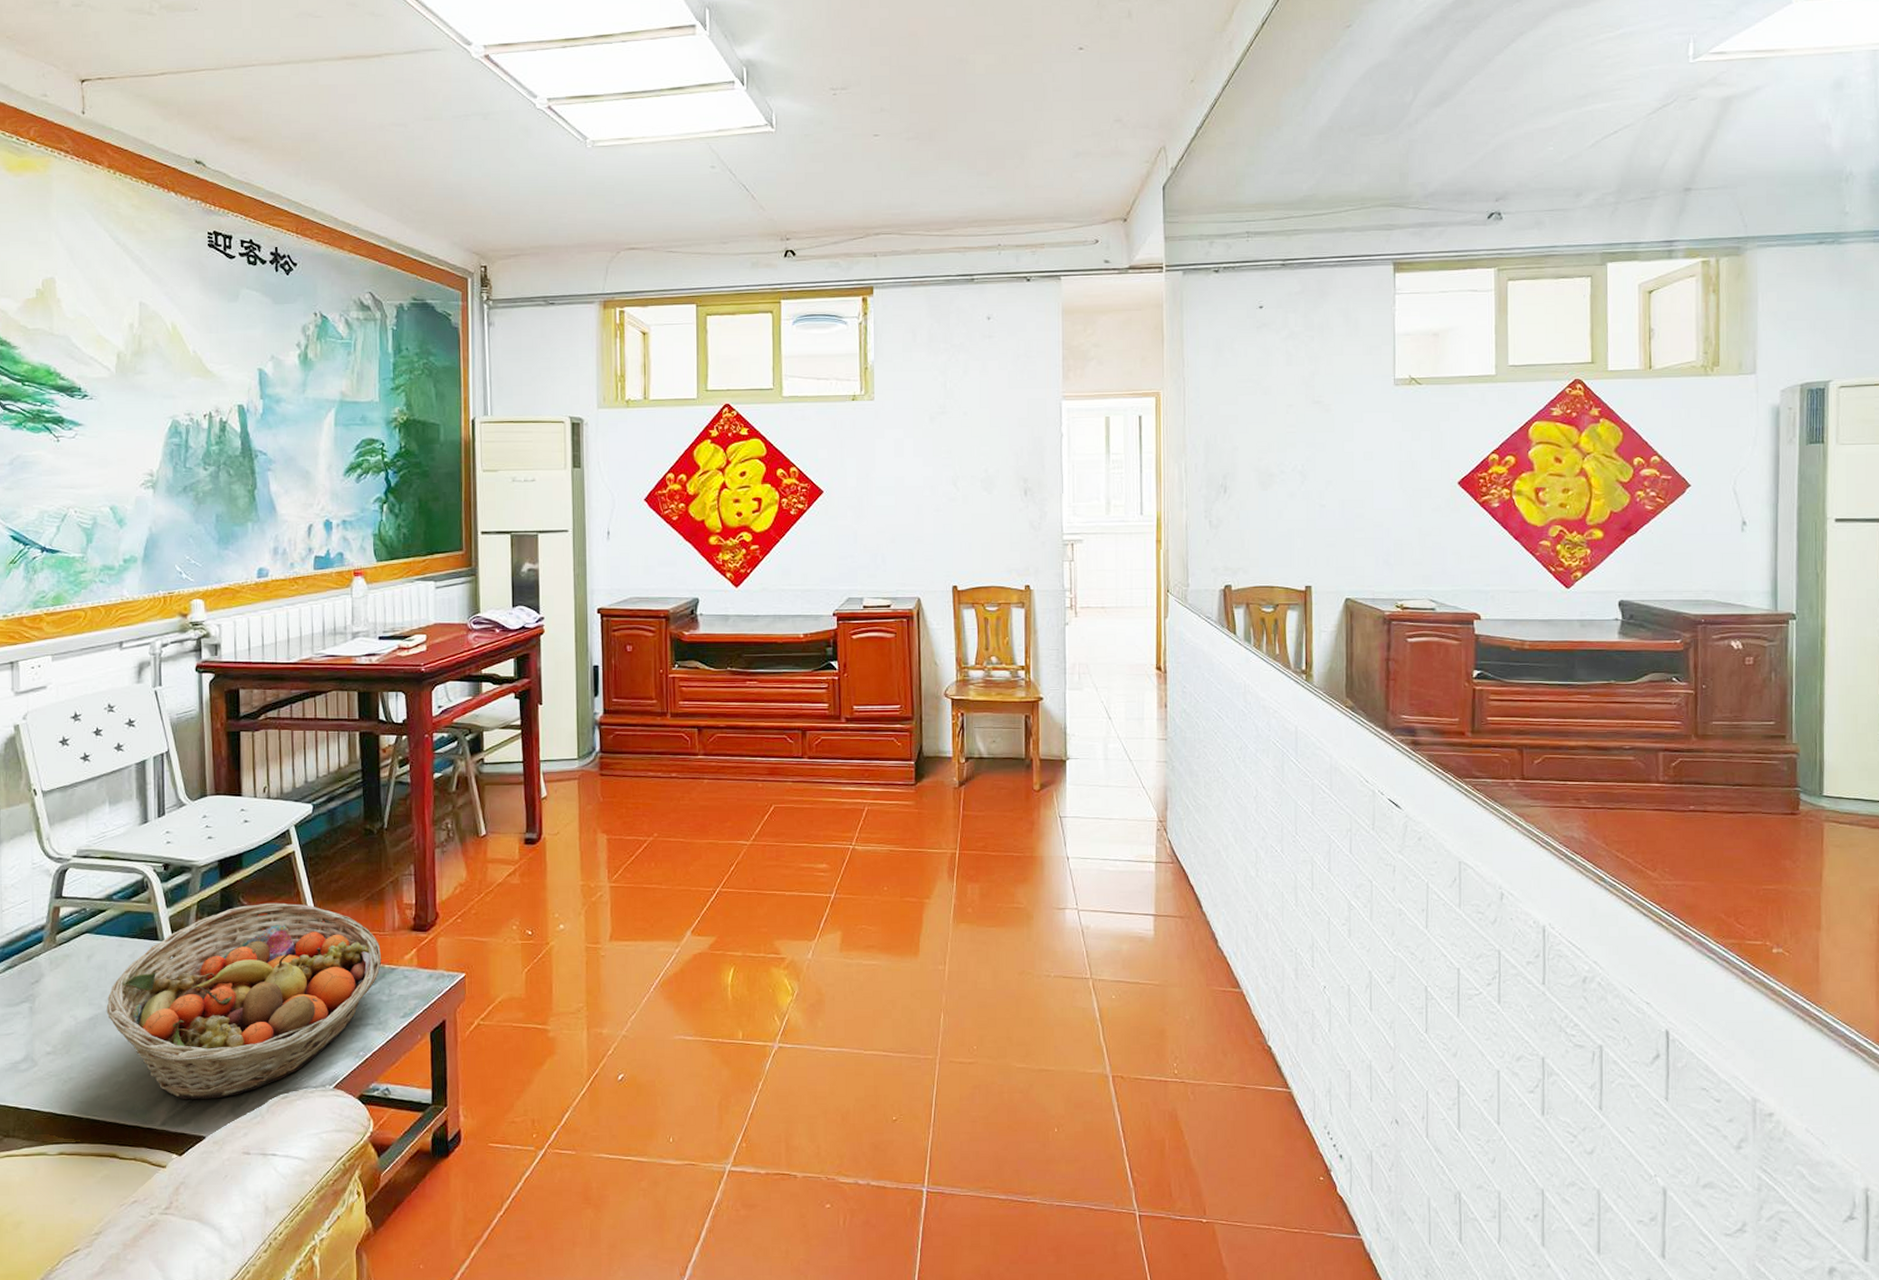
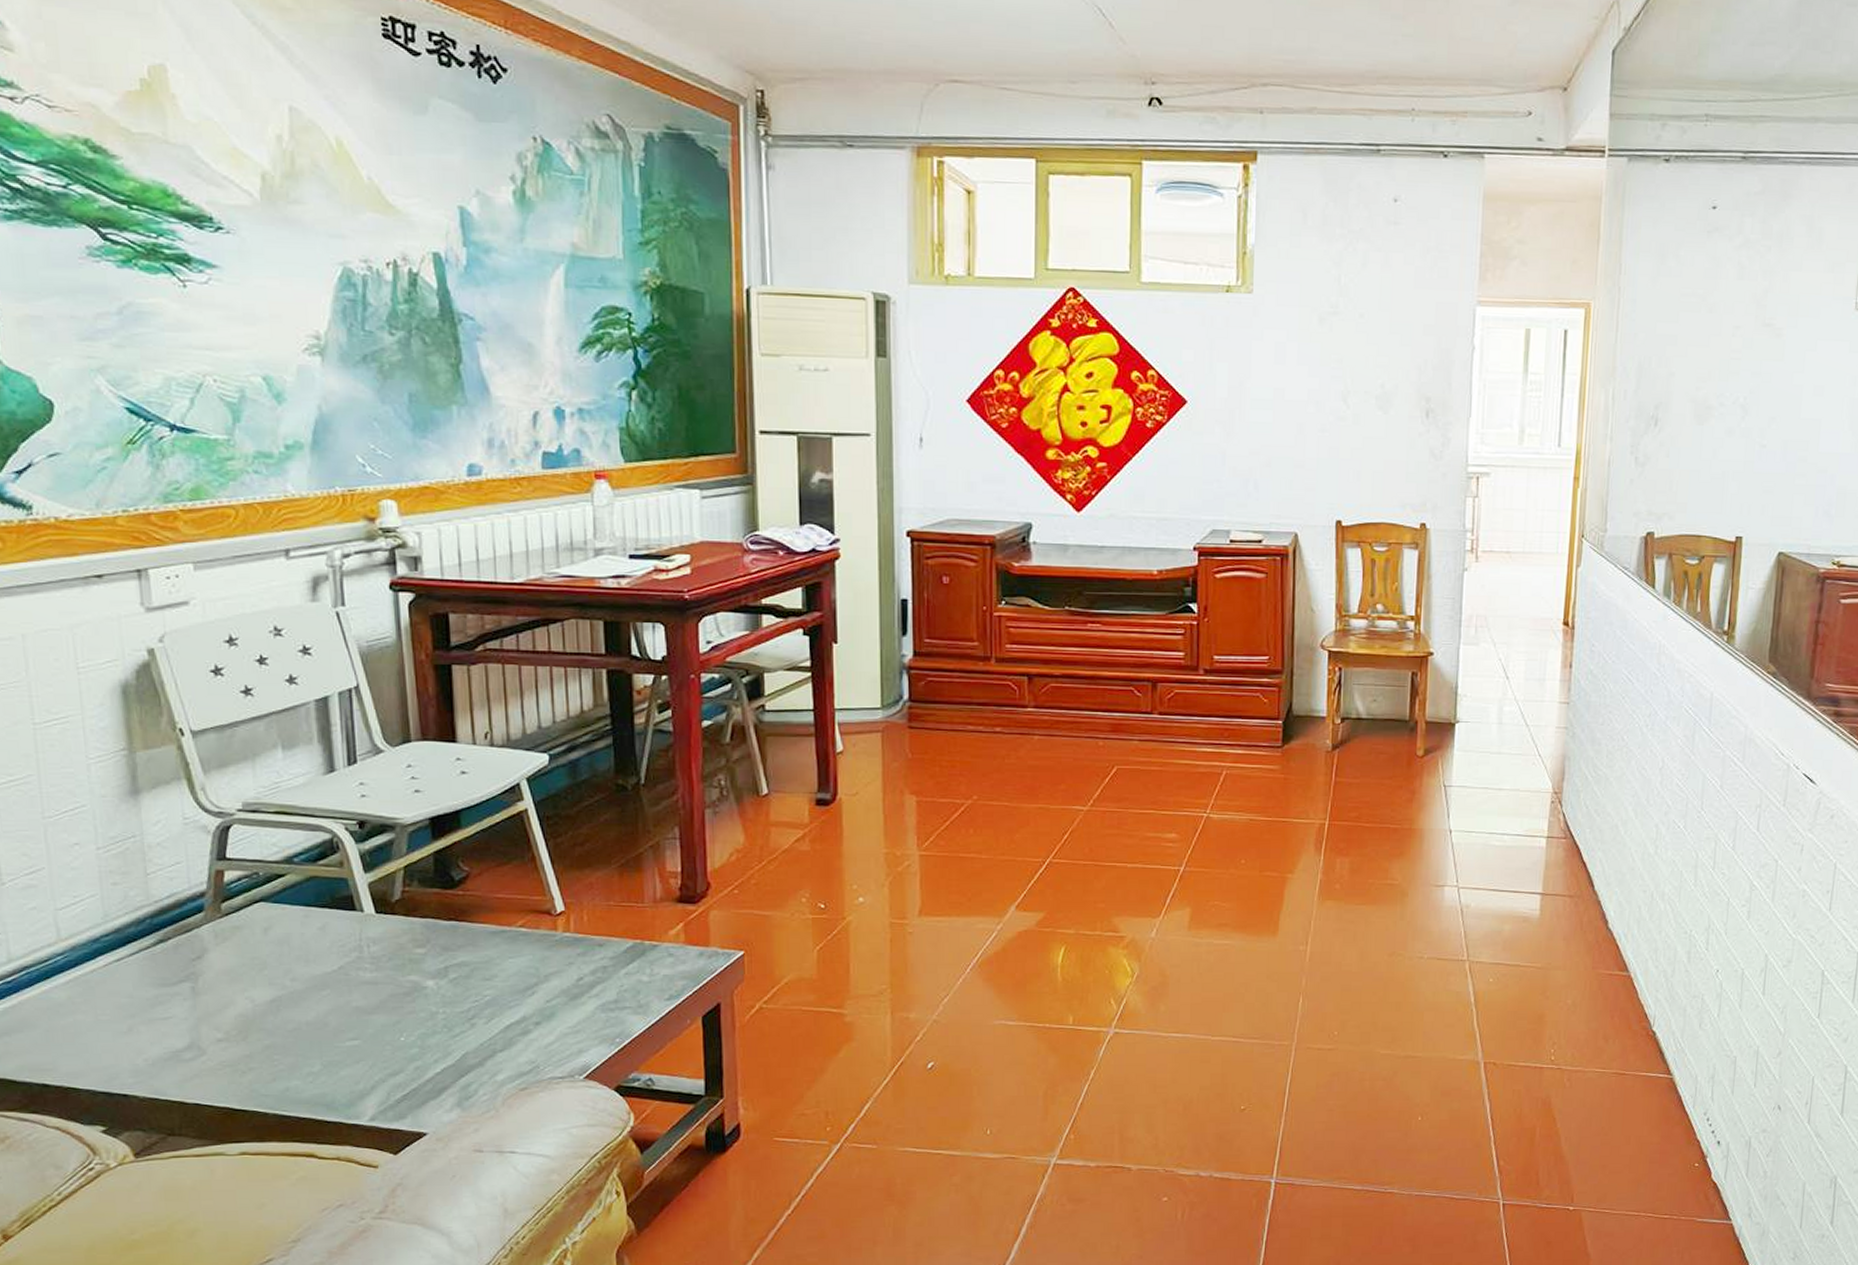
fruit basket: present [106,902,382,1099] -> none [292,868,641,1092]

